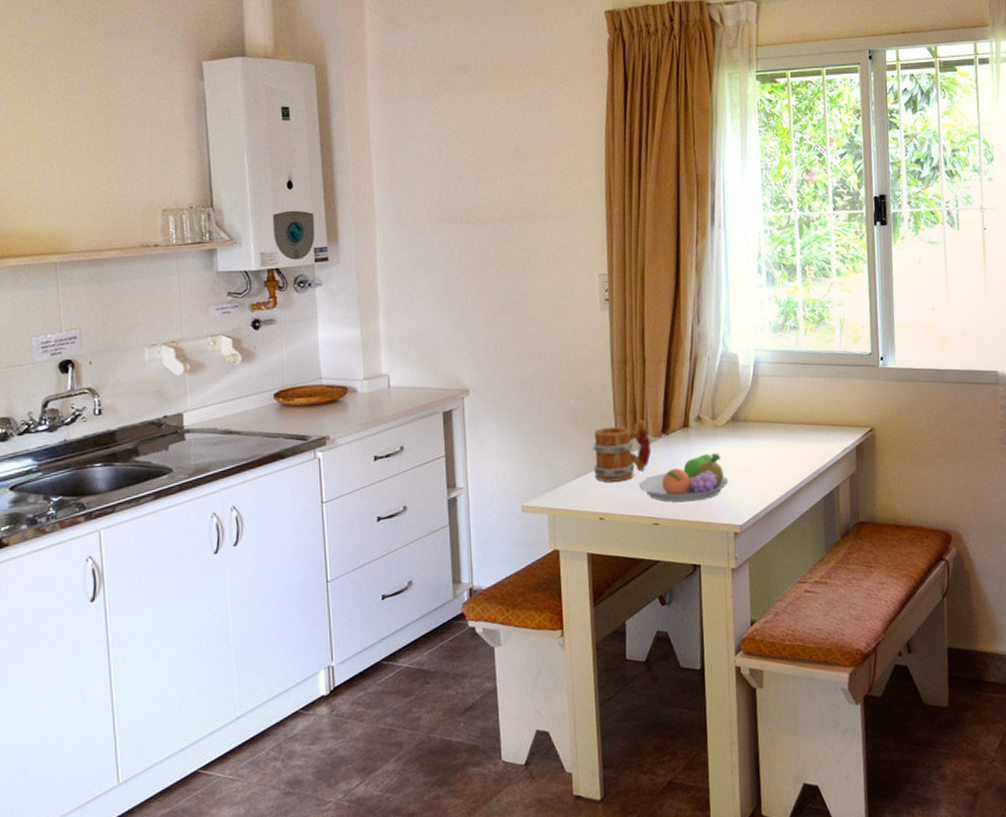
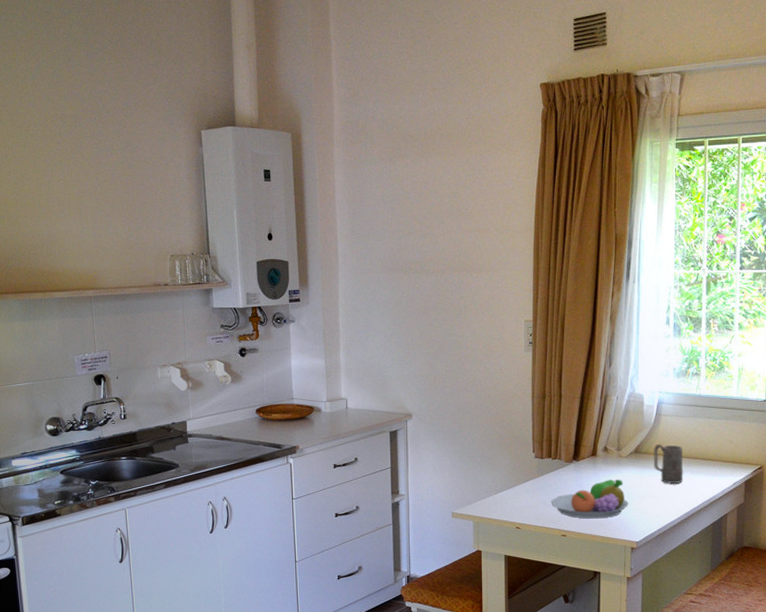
mug: present [593,419,652,482] -> none [512,447,563,498]
mug: none [752,409,788,456] -> present [653,443,684,485]

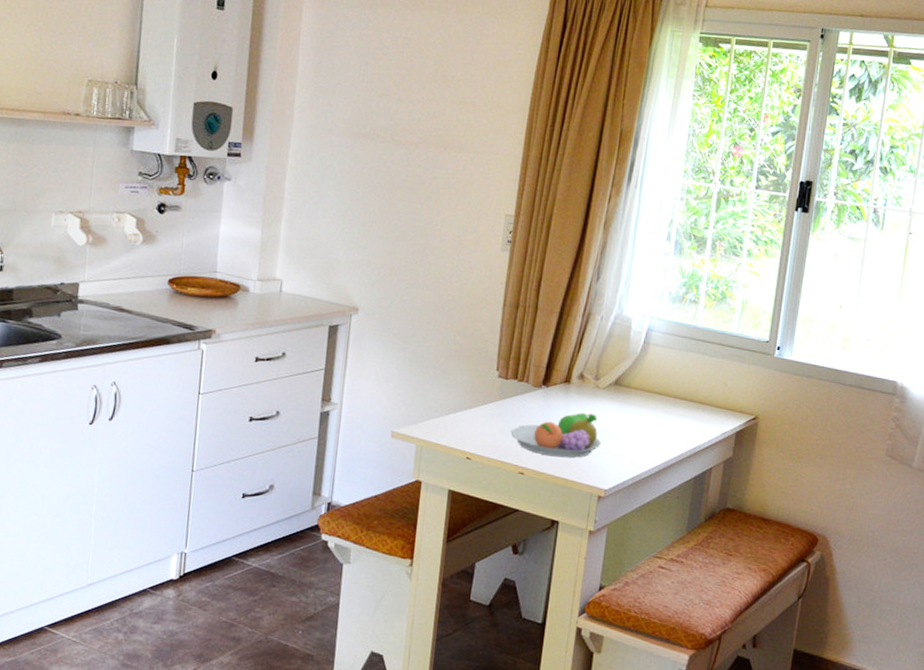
mug: present [653,443,684,485] -> none [635,377,670,427]

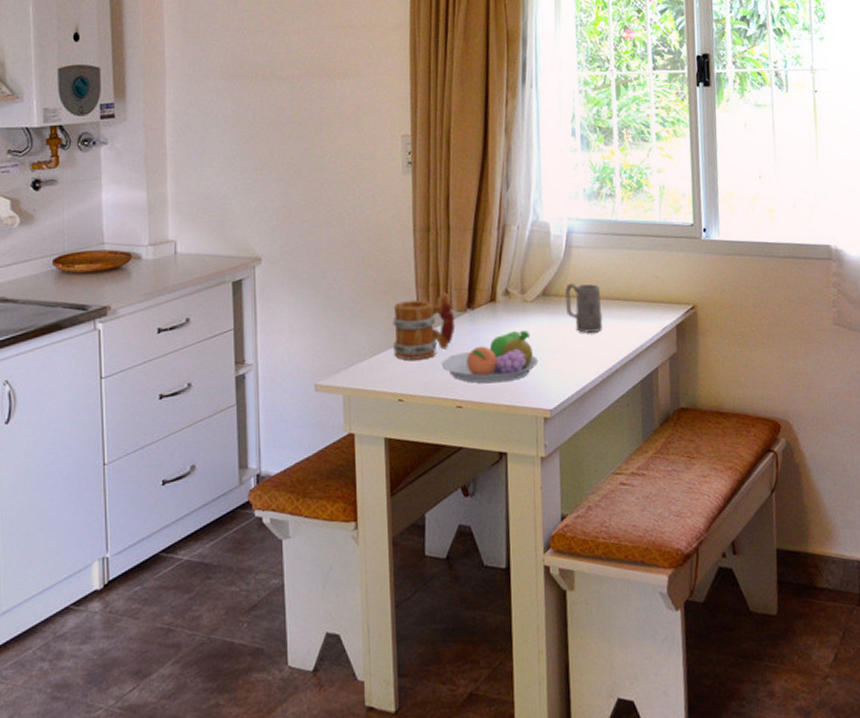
mug: none [467,367,530,425] -> present [392,292,456,360]
mug: none [635,377,670,427] -> present [564,283,603,334]

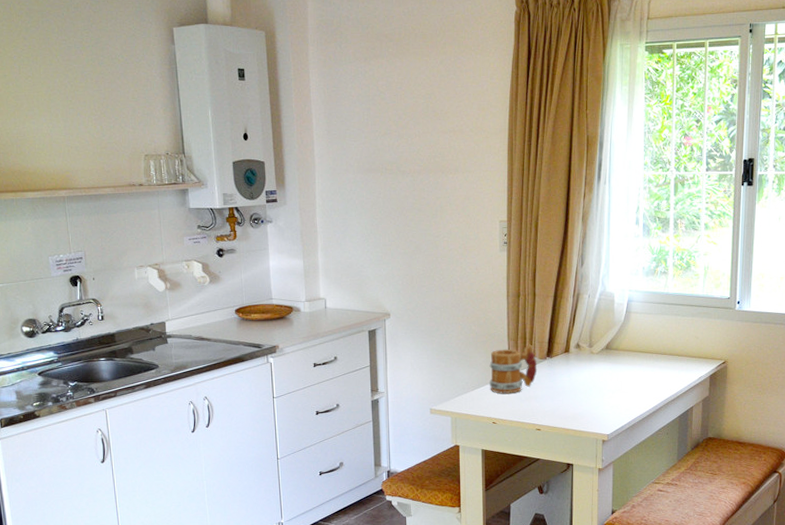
fruit bowl: present [441,331,539,384] -> none [525,375,600,413]
mug: present [564,283,603,334] -> none [623,340,652,379]

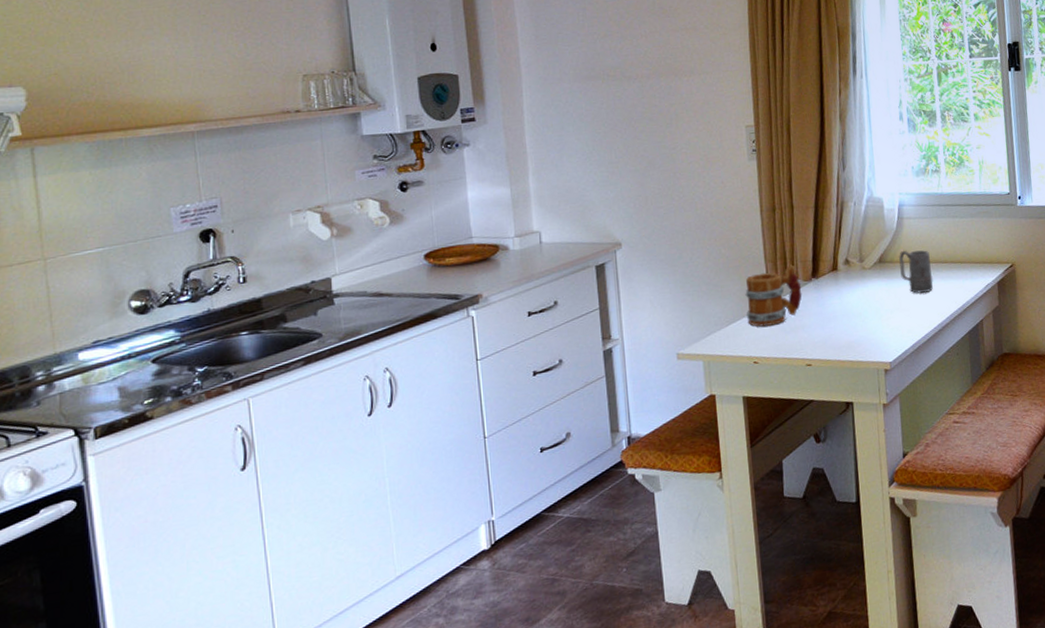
mug: none [623,340,652,379] -> present [898,250,933,294]

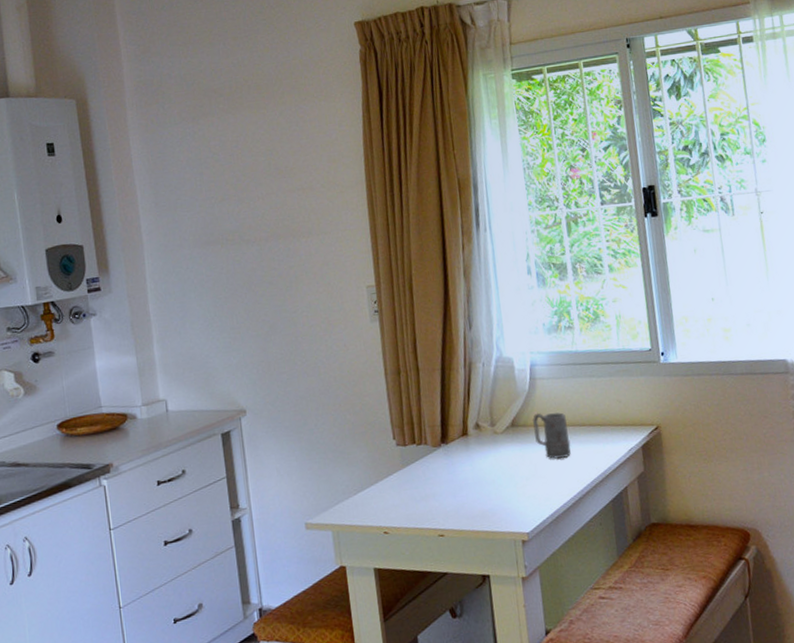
mug: present [745,264,802,327] -> none [372,430,432,495]

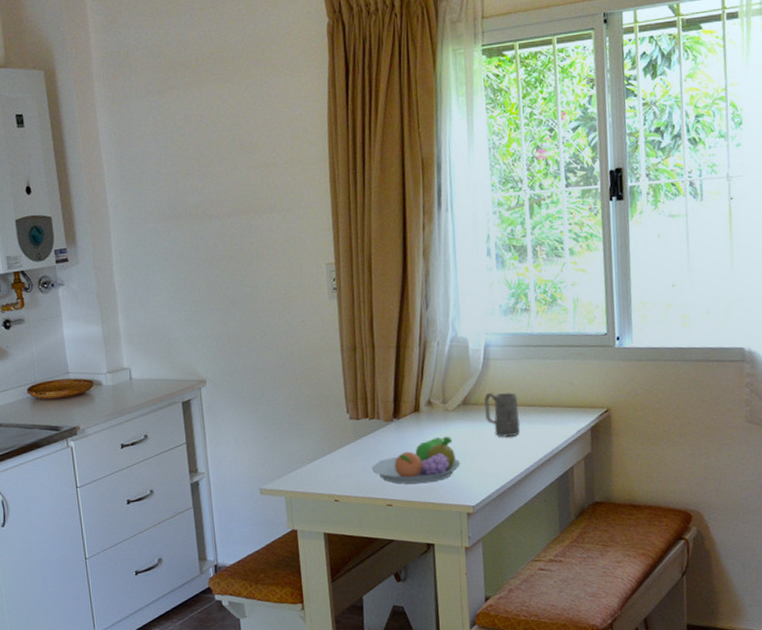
fruit bowl: none [421,460,513,513] -> present [371,437,461,485]

